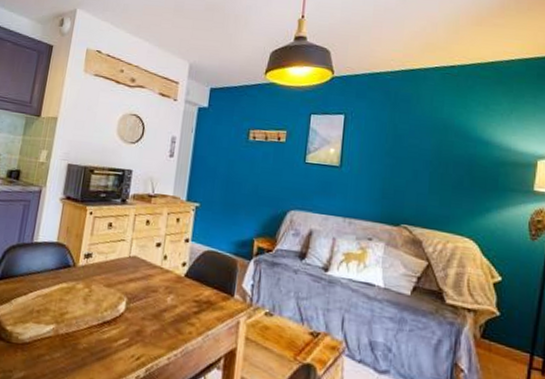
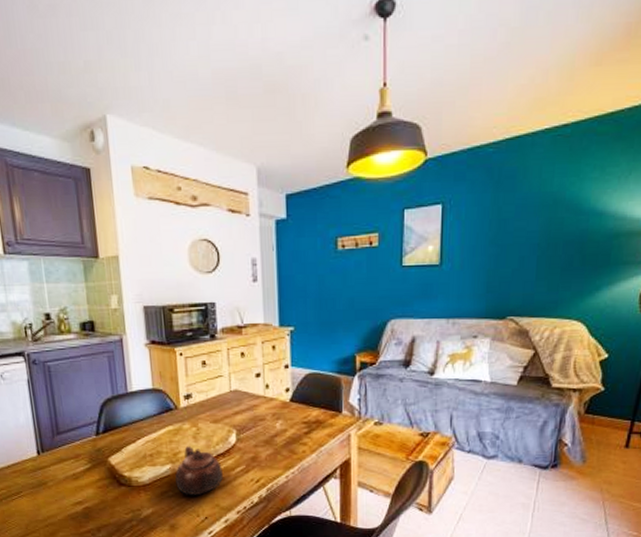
teapot: none [55,307,106,365] -> present [175,446,223,496]

